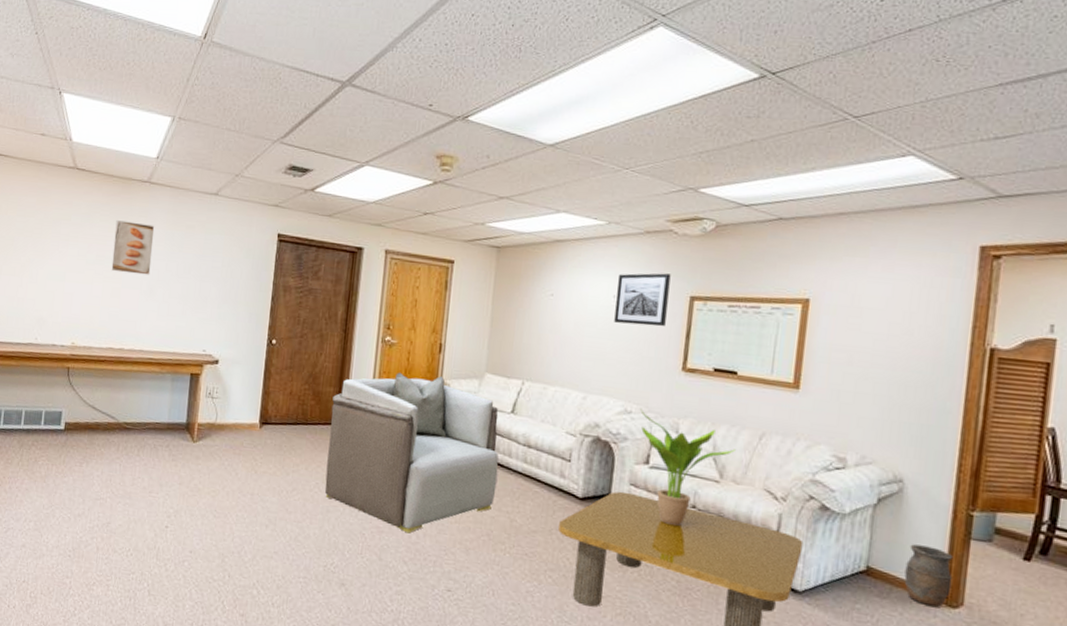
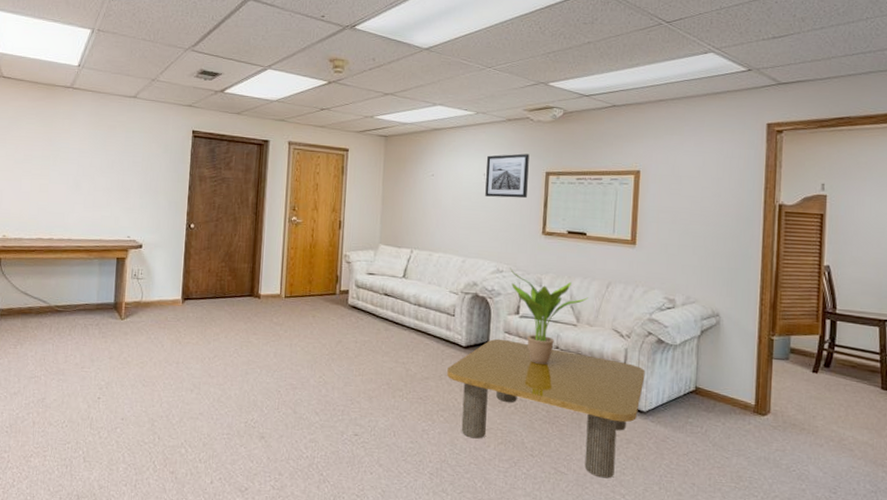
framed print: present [111,220,155,275] -> none [38,123,79,171]
armchair: present [324,372,499,534] -> none [243,247,394,388]
vase: present [904,544,953,607] -> none [724,366,761,415]

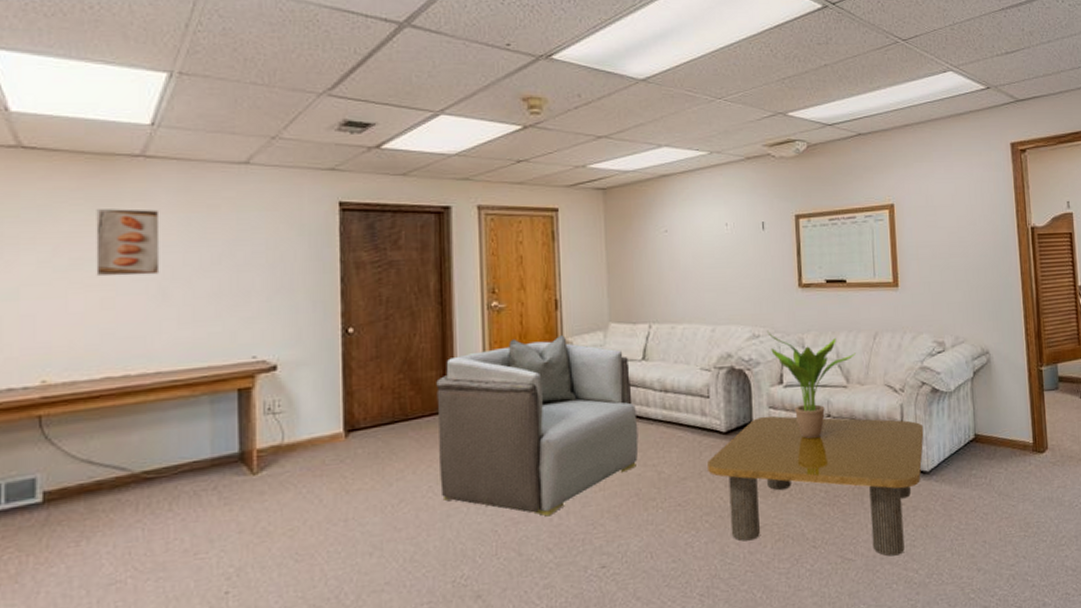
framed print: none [38,123,79,171] -> present [96,208,160,277]
armchair: none [243,247,394,388] -> present [436,335,639,517]
wall art: present [485,153,529,199] -> none [728,196,777,250]

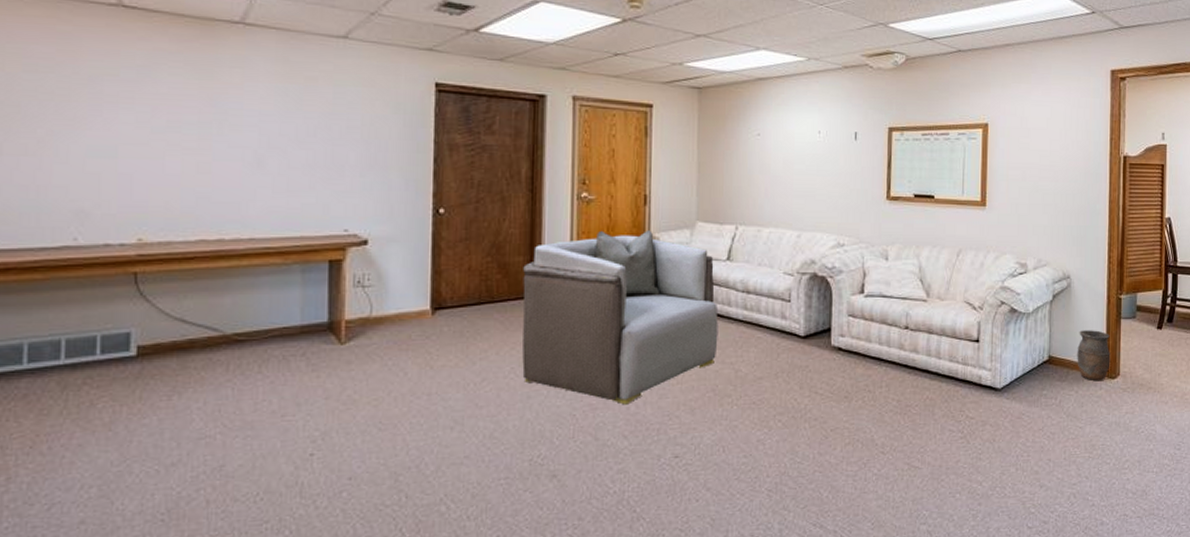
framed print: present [96,208,160,277] -> none [193,73,257,142]
coffee table: present [708,415,924,557] -> none [784,323,999,467]
potted plant: present [767,330,856,439] -> none [852,240,938,349]
vase: none [1002,404,1038,456] -> present [1077,330,1111,380]

